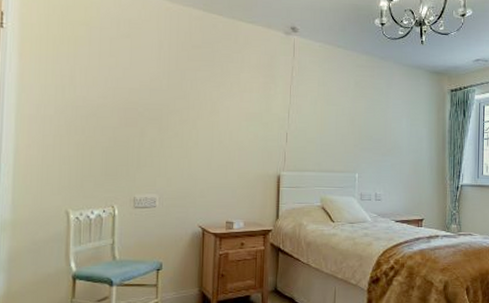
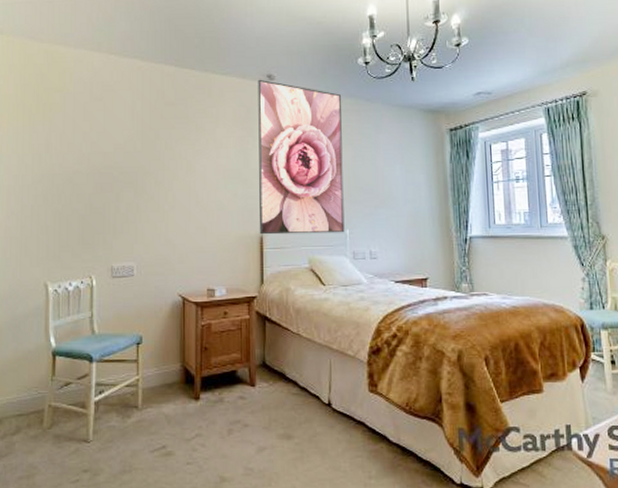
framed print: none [278,30,359,177] -> present [258,79,345,235]

